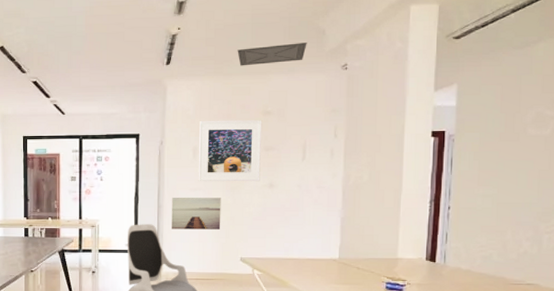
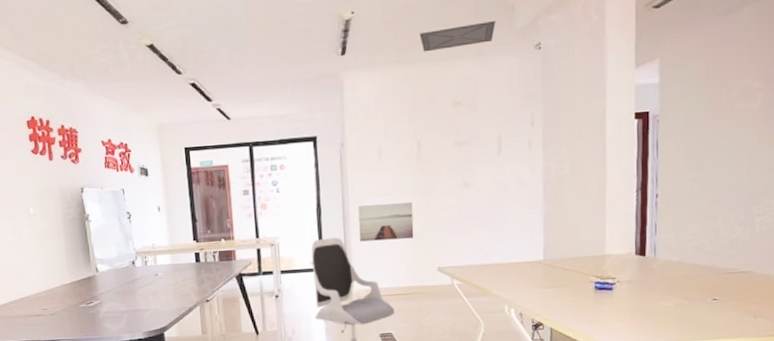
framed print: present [198,120,262,182] -> none [383,112,454,186]

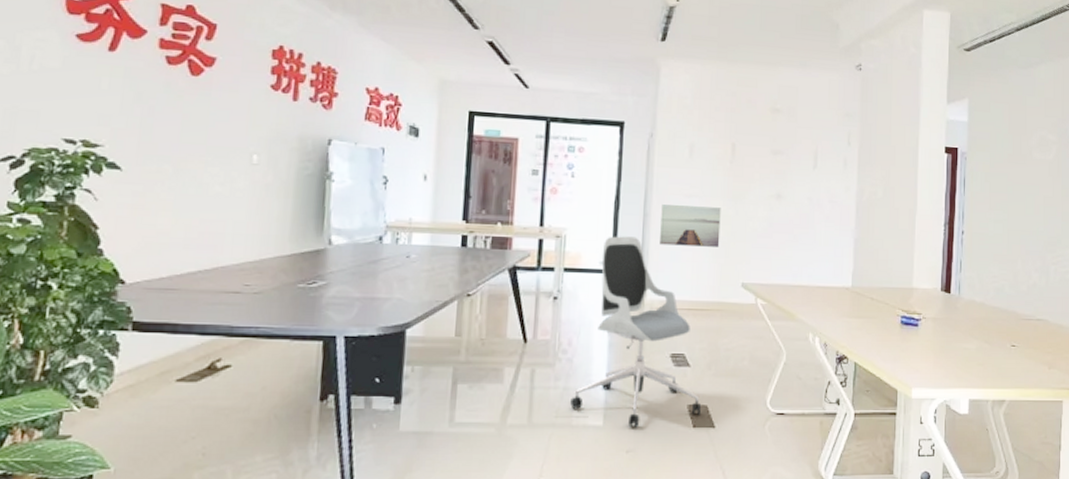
ceiling vent: present [419,21,496,52] -> none [744,33,820,55]

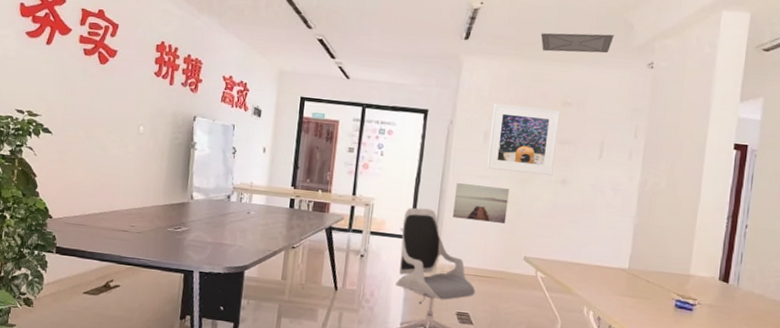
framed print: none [694,113,770,191] -> present [486,104,561,176]
ceiling vent: none [744,33,820,55] -> present [540,33,614,53]

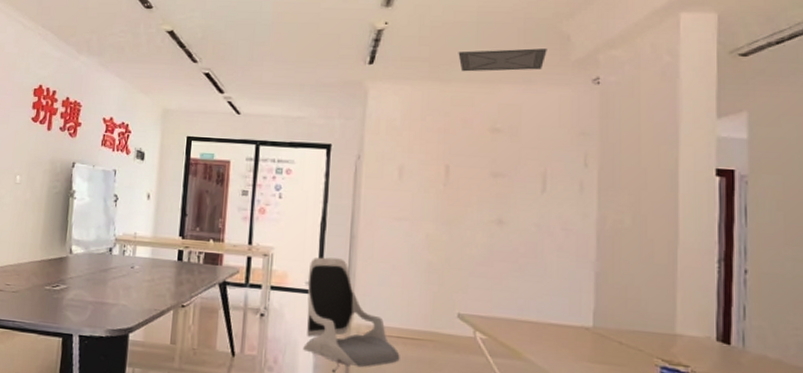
wall art: present [453,183,510,224] -> none [367,227,434,274]
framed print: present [486,104,561,176] -> none [404,134,489,216]

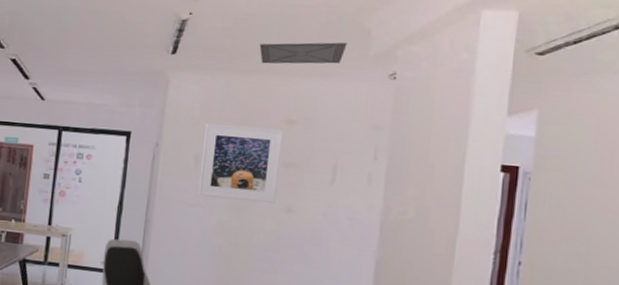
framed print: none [404,134,489,216] -> present [197,124,284,204]

